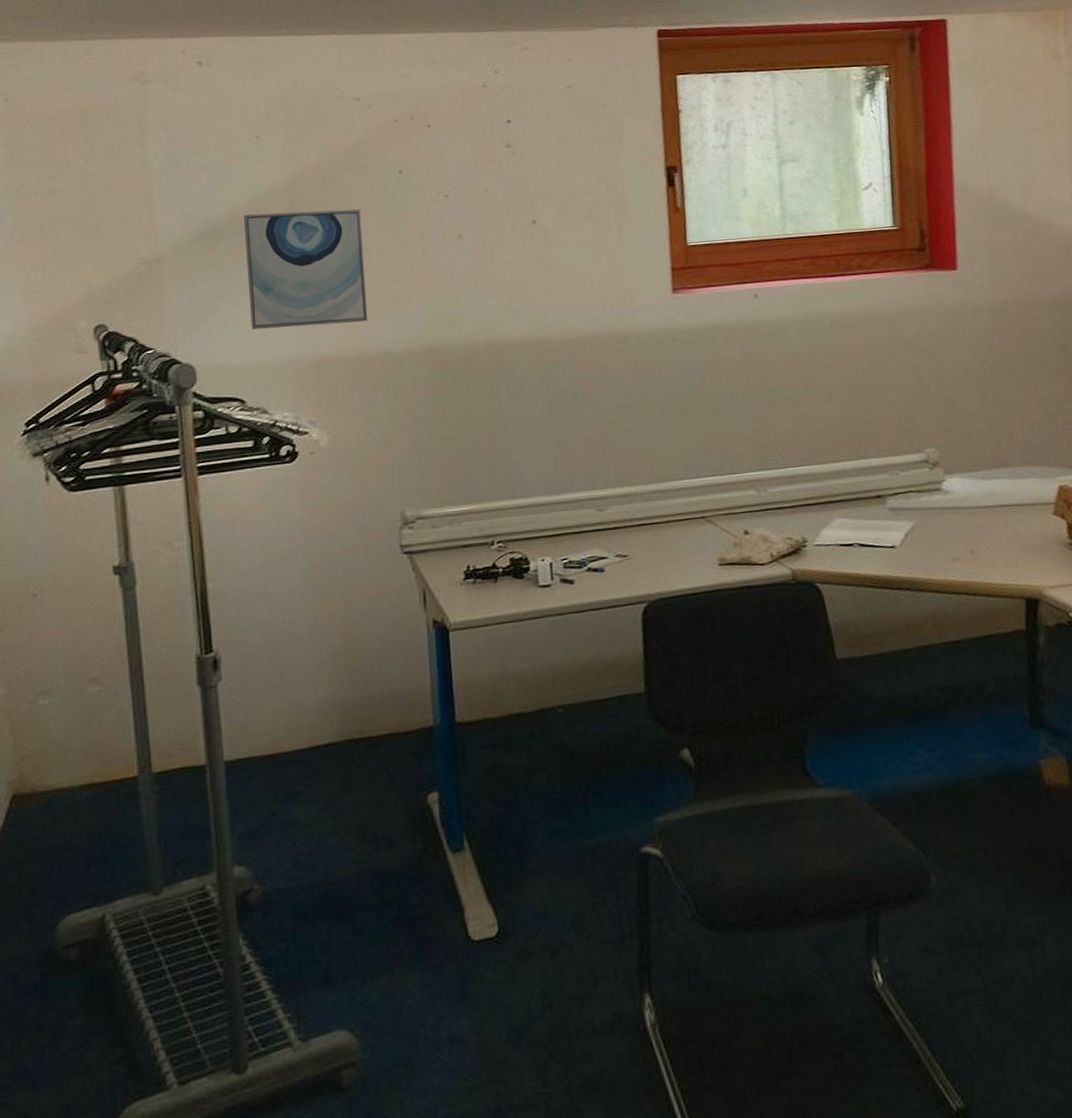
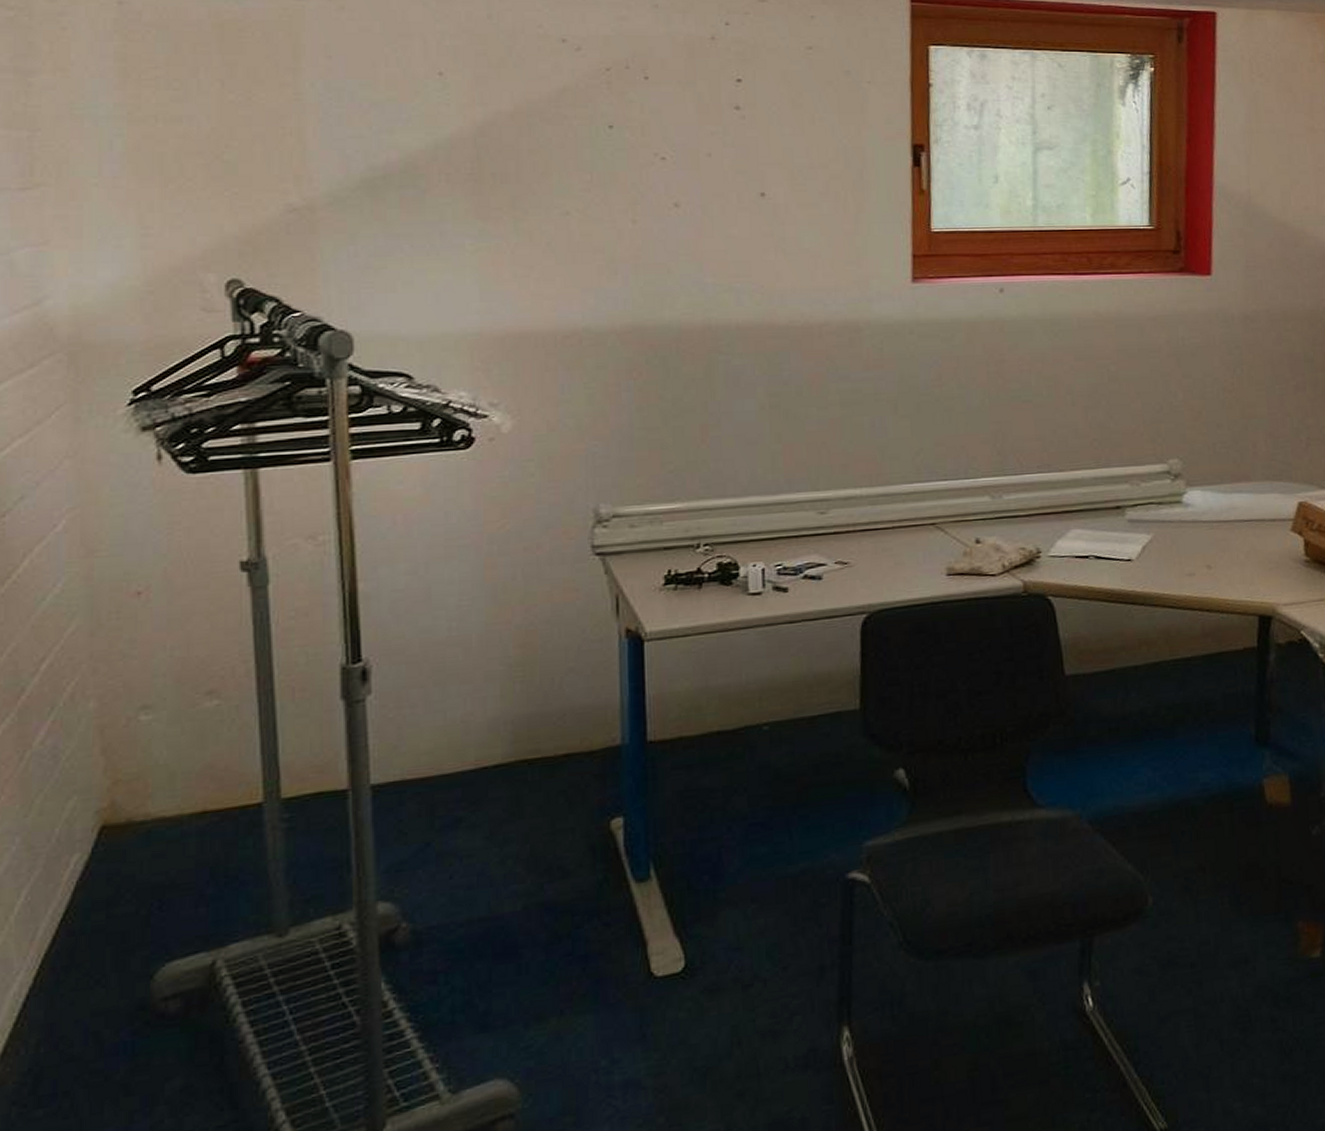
wall art: present [243,209,368,330] -> none [419,163,565,296]

